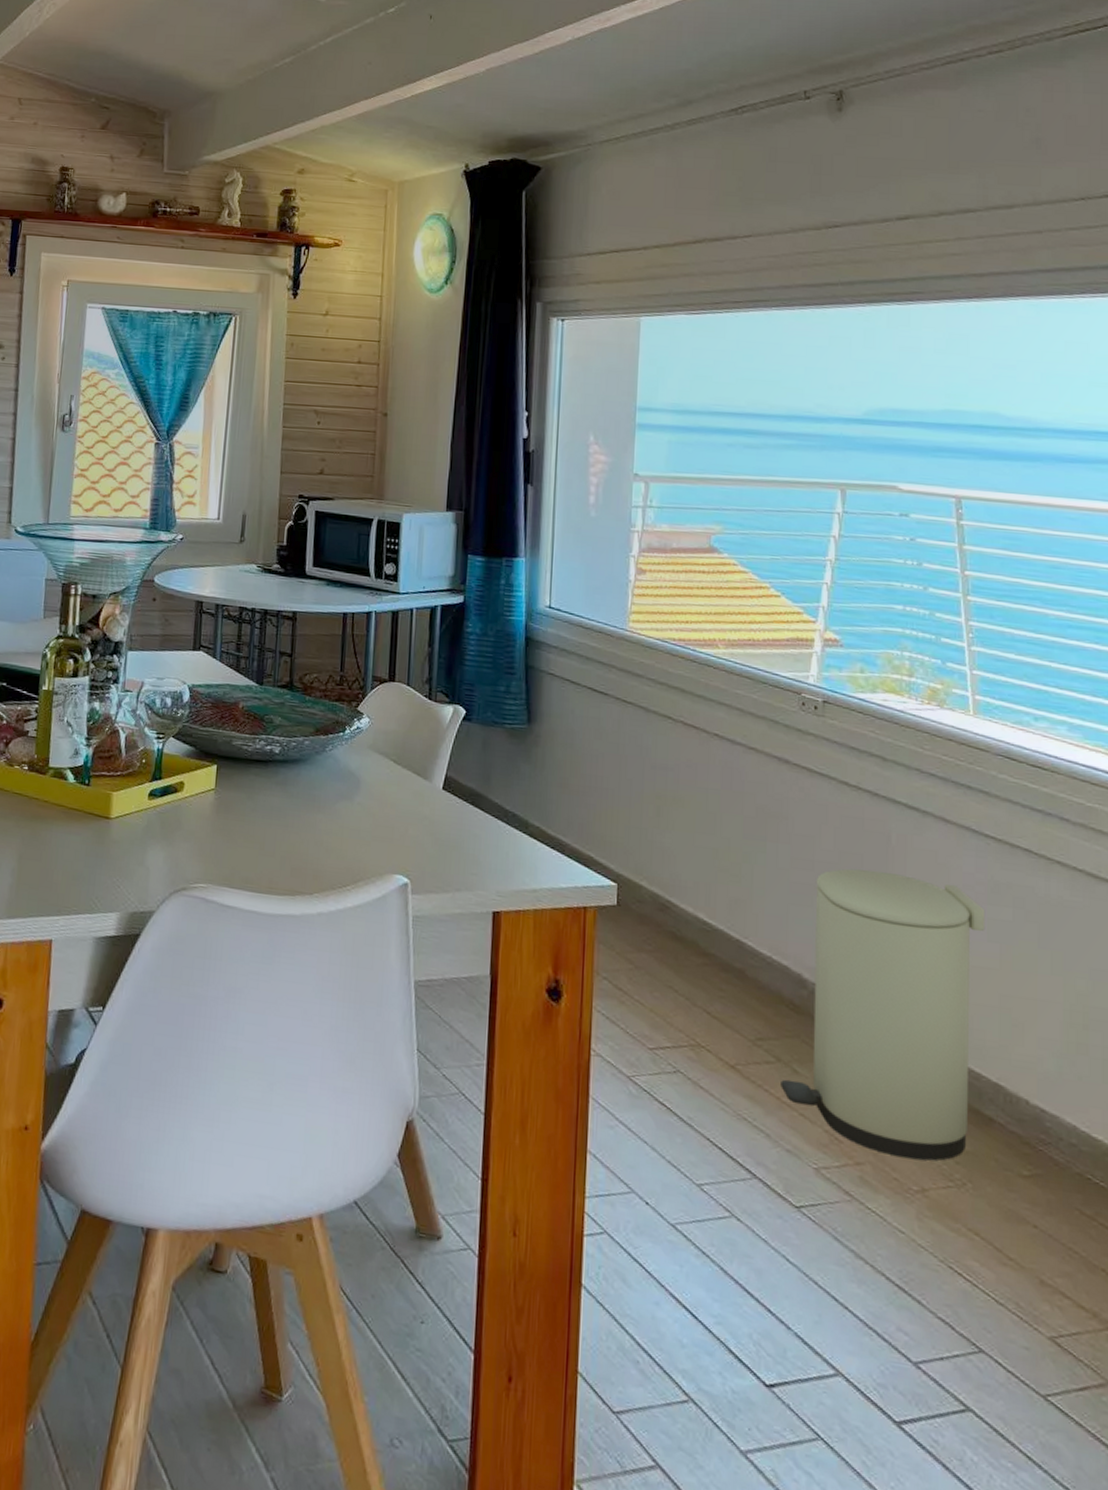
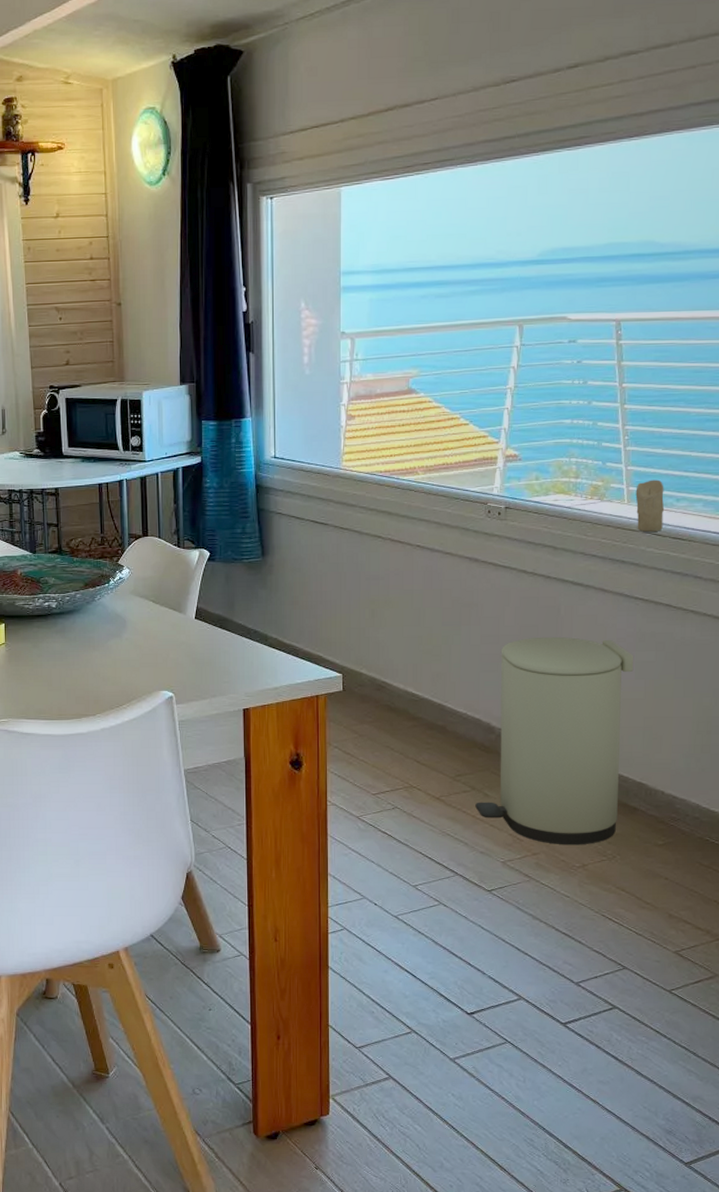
candle: none [983,689,1020,755] -> present [635,479,665,533]

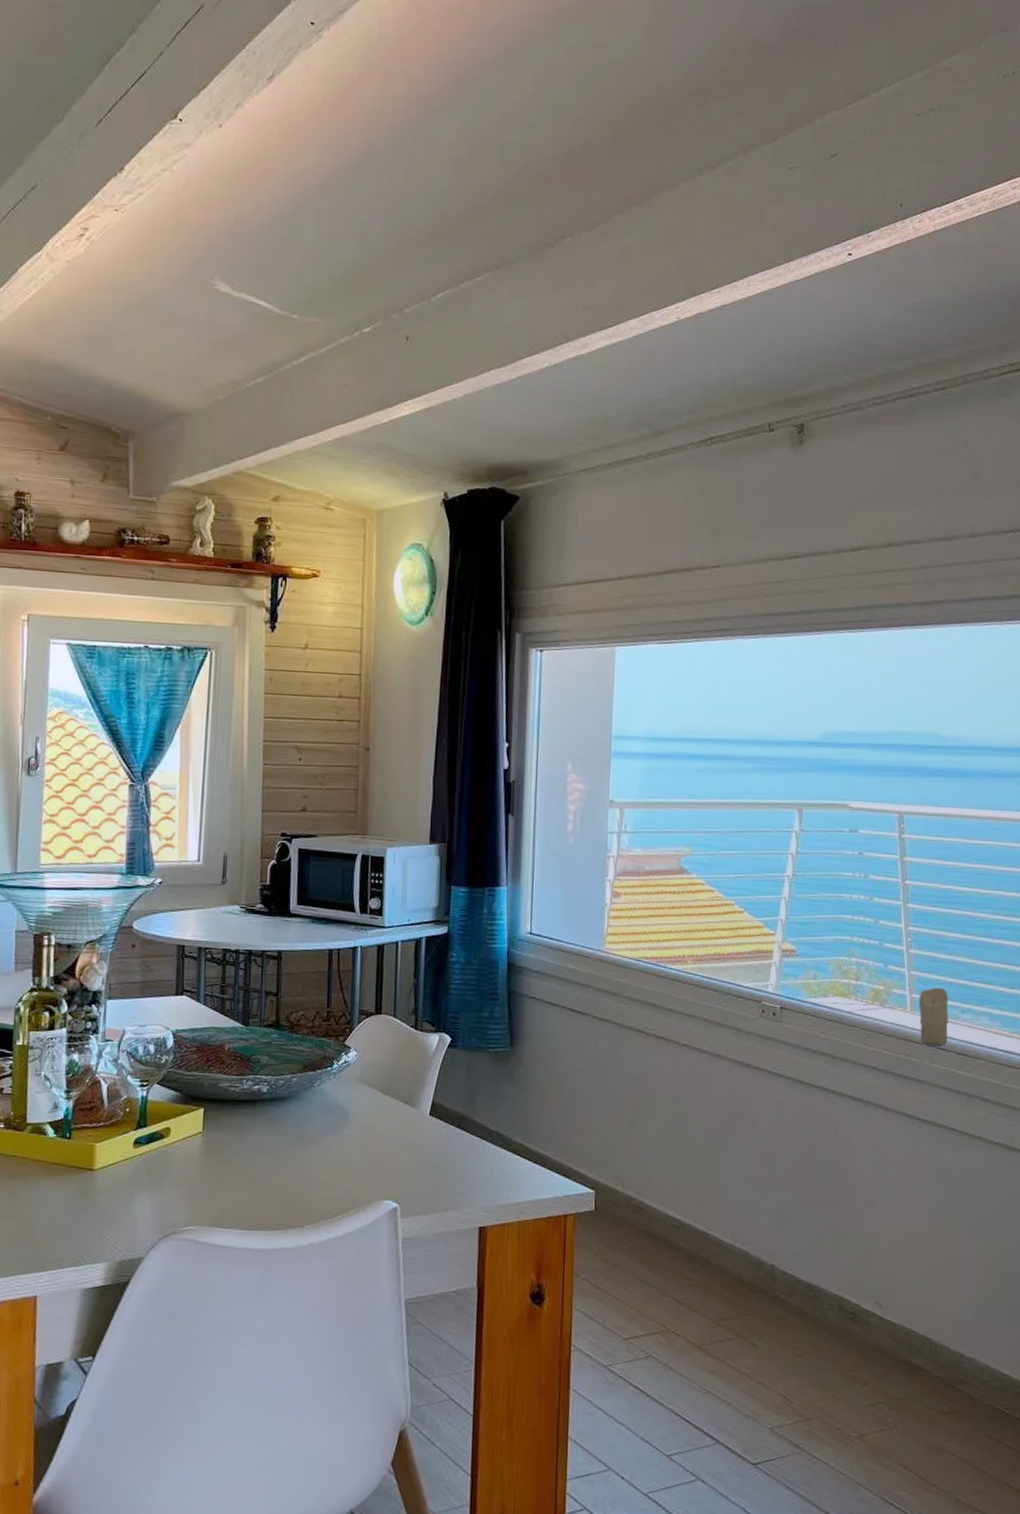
pedal bin: present [475,636,634,844] -> none [741,1158,918,1409]

